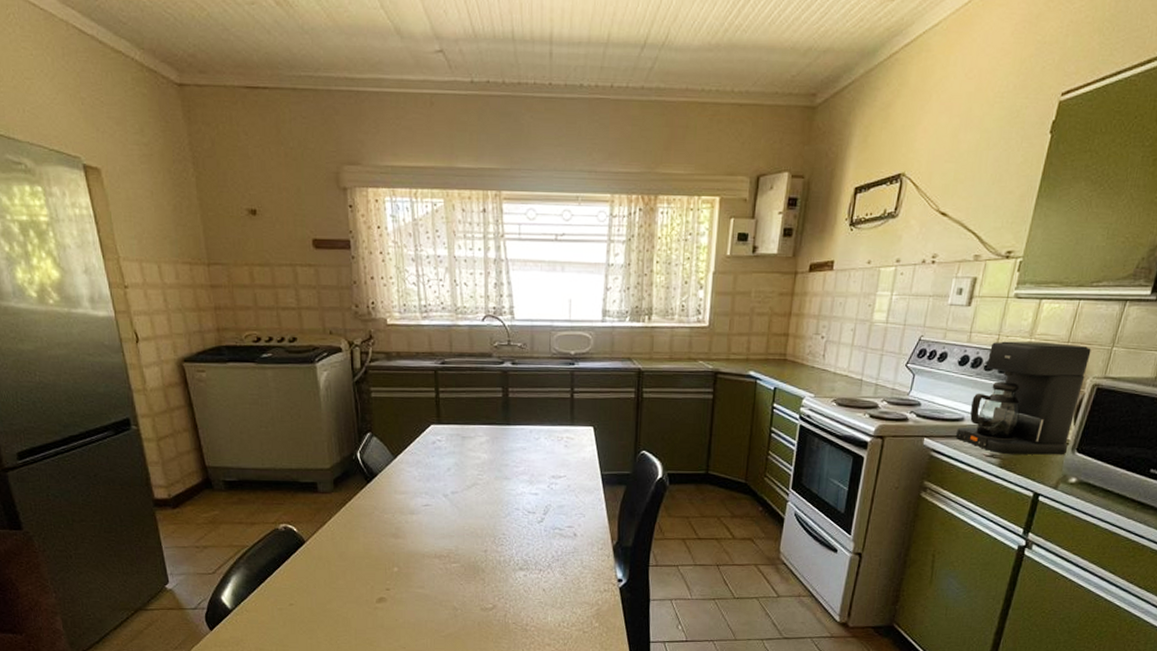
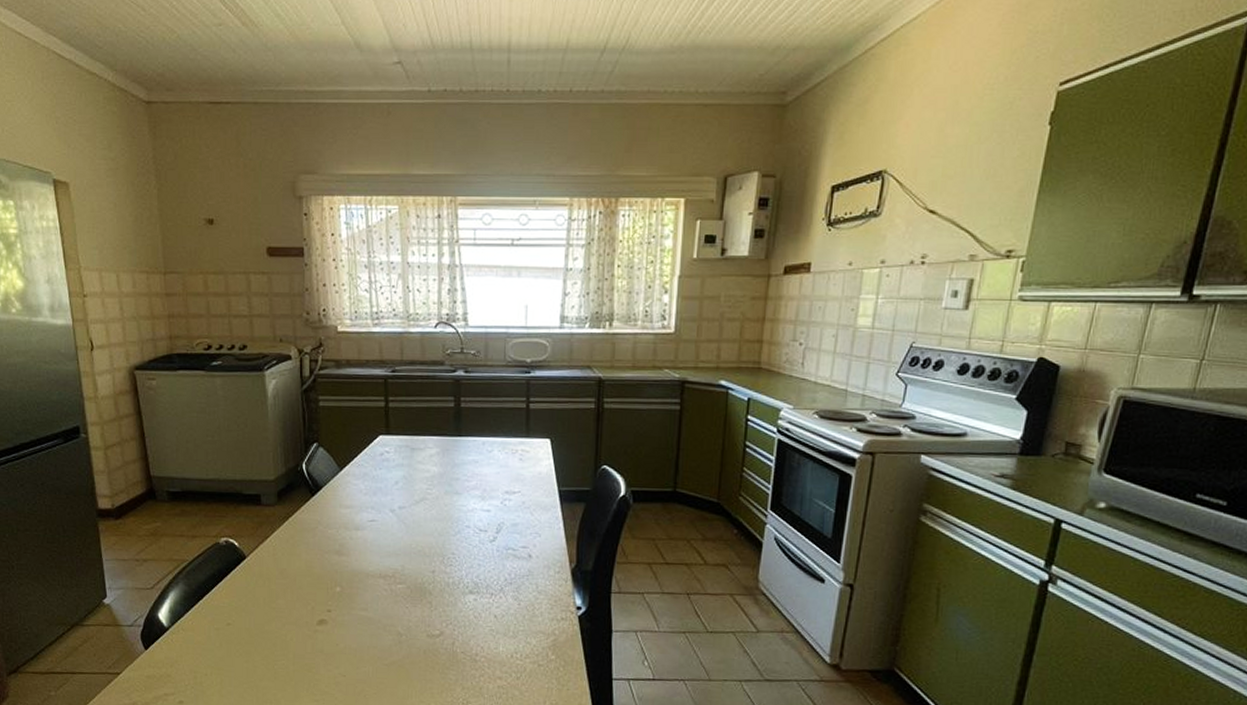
coffee maker: present [956,341,1091,455] -> none [959,348,1114,477]

